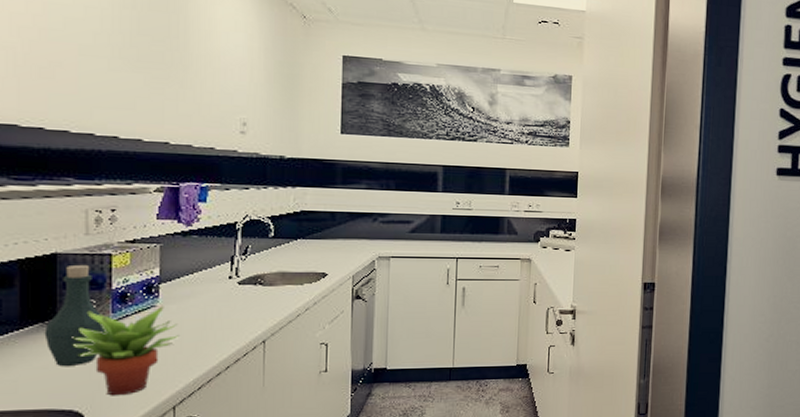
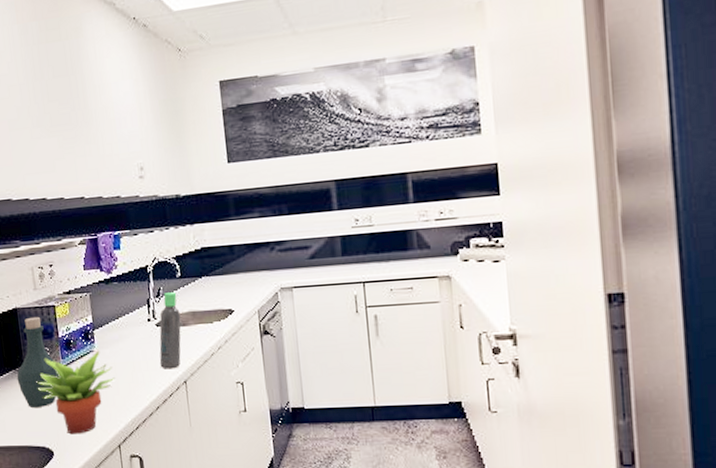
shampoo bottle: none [236,251,268,328] -> present [159,292,181,369]

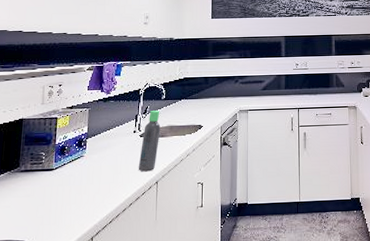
bottle: present [16,316,60,409] -> none [10,126,50,206]
succulent plant: present [36,350,115,435] -> none [27,155,98,229]

